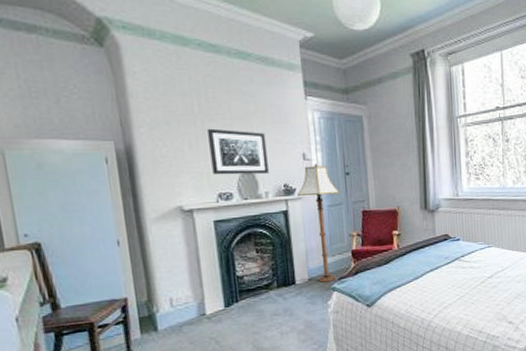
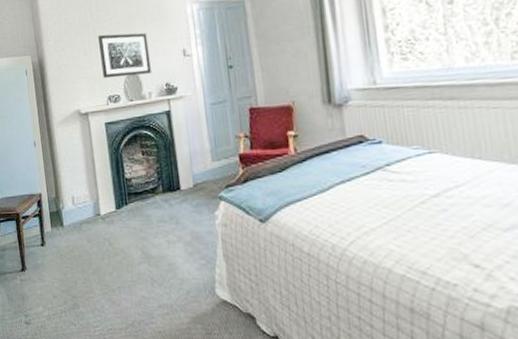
floor lamp: present [297,163,340,283] -> none [179,58,224,190]

